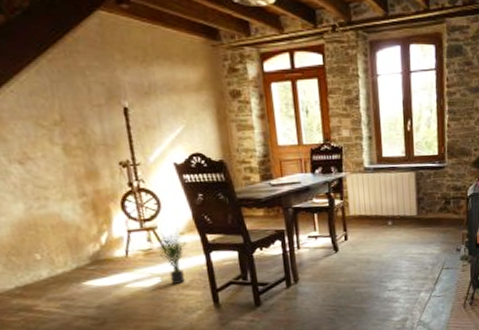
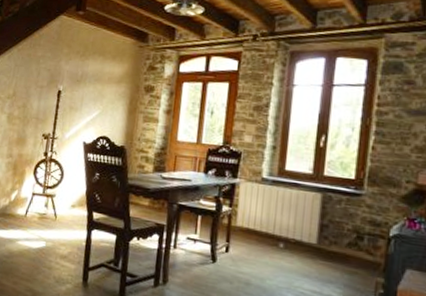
potted plant: present [155,228,187,284] -> none [47,200,75,253]

